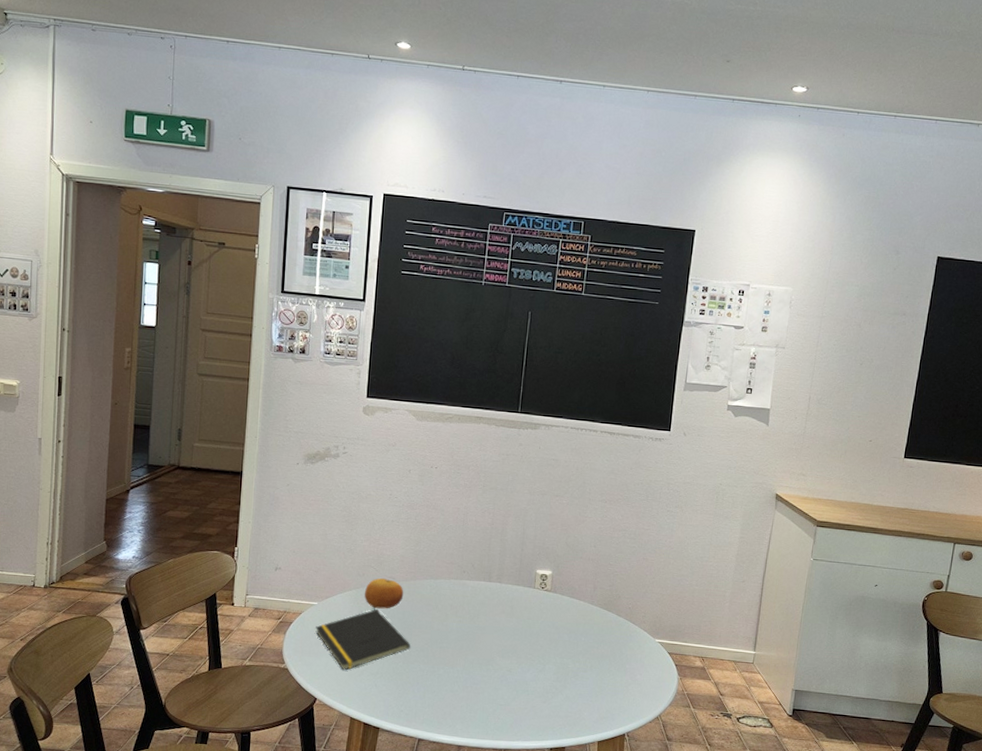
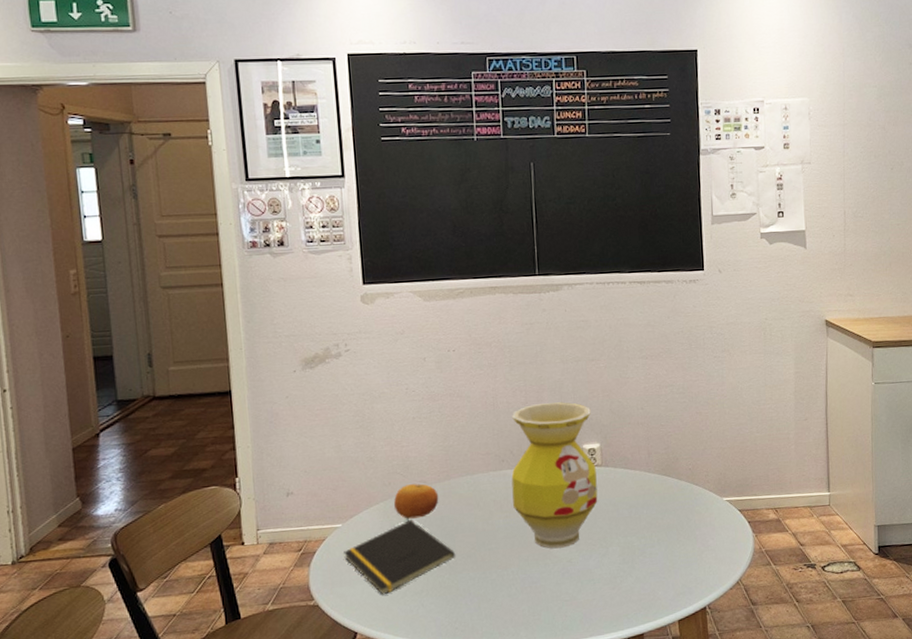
vase: none [467,526,549,658] -> present [511,402,598,549]

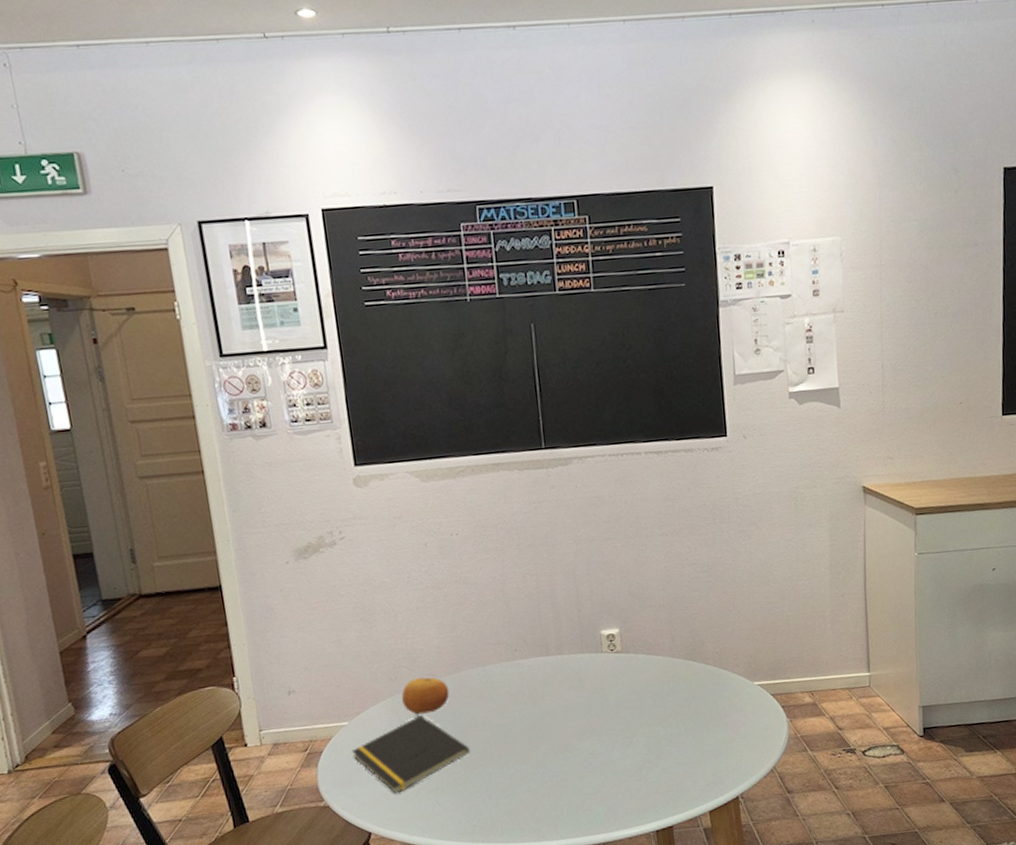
vase: present [511,402,598,549] -> none [523,585,619,741]

